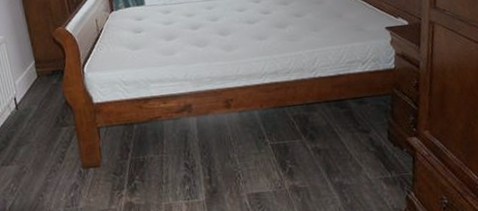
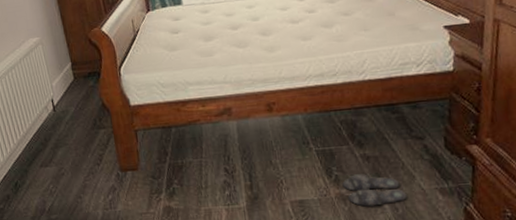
slippers: none [295,166,355,198] -> present [342,174,407,207]

